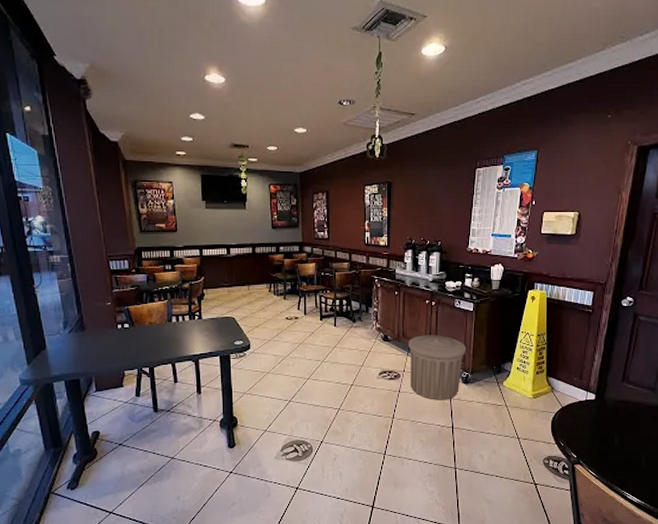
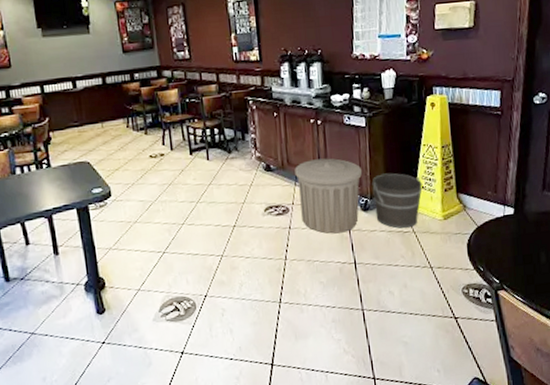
bucket: none [473,353,517,403] -> present [372,173,422,229]

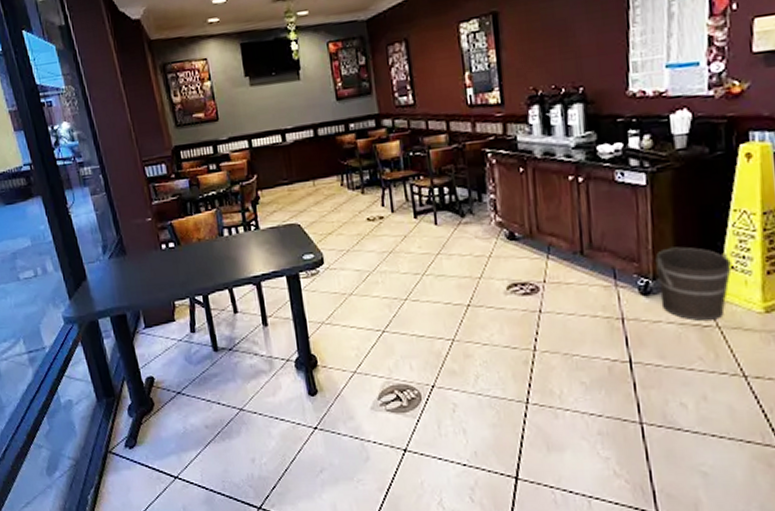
trash can: present [295,158,363,234] -> none [547,225,642,323]

